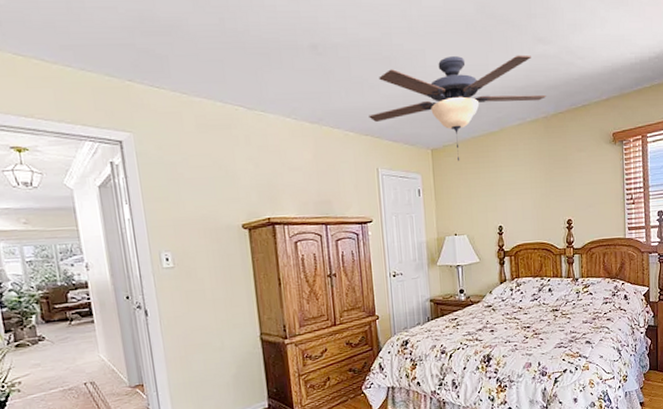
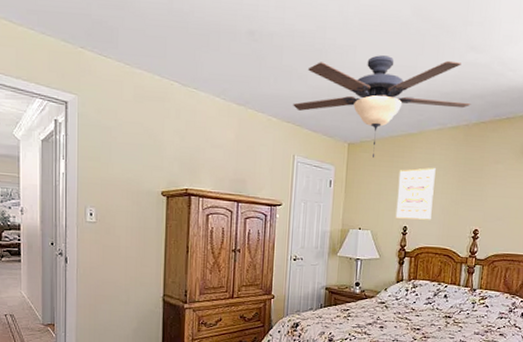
wall art: none [486,164,525,220] -> present [395,168,436,220]

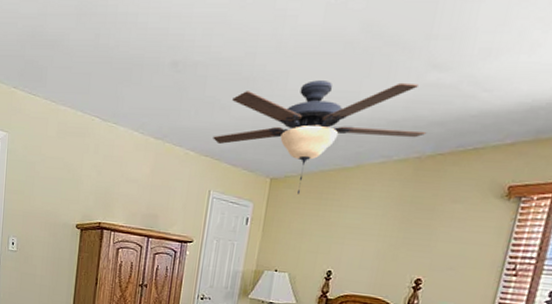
wall art: present [395,168,436,220] -> none [318,206,374,266]

